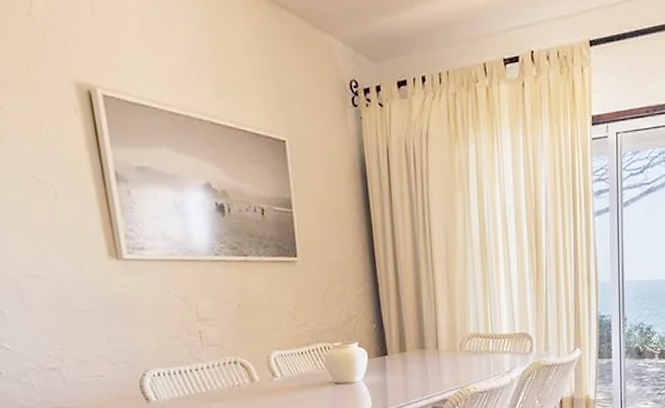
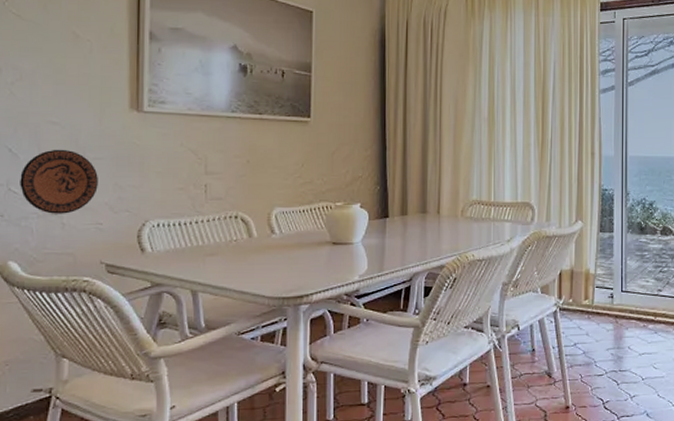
decorative plate: none [9,302,91,369] -> present [20,149,98,214]

